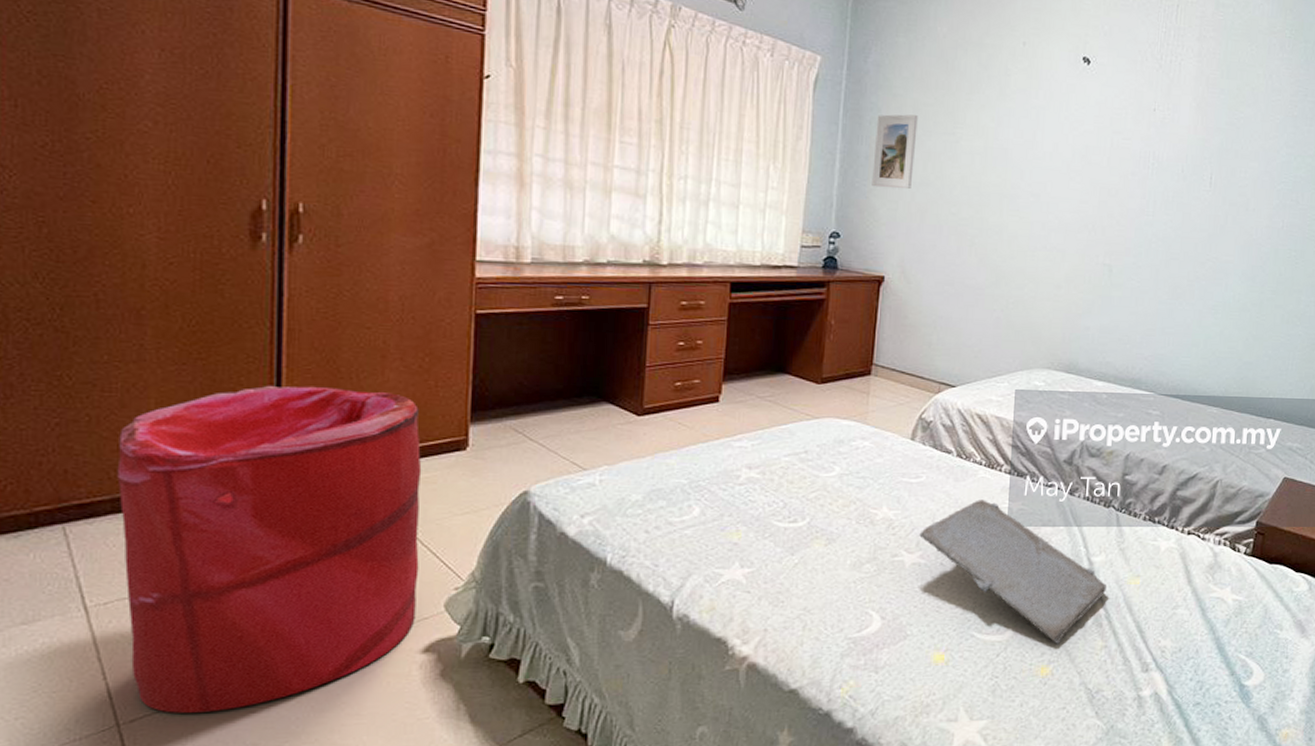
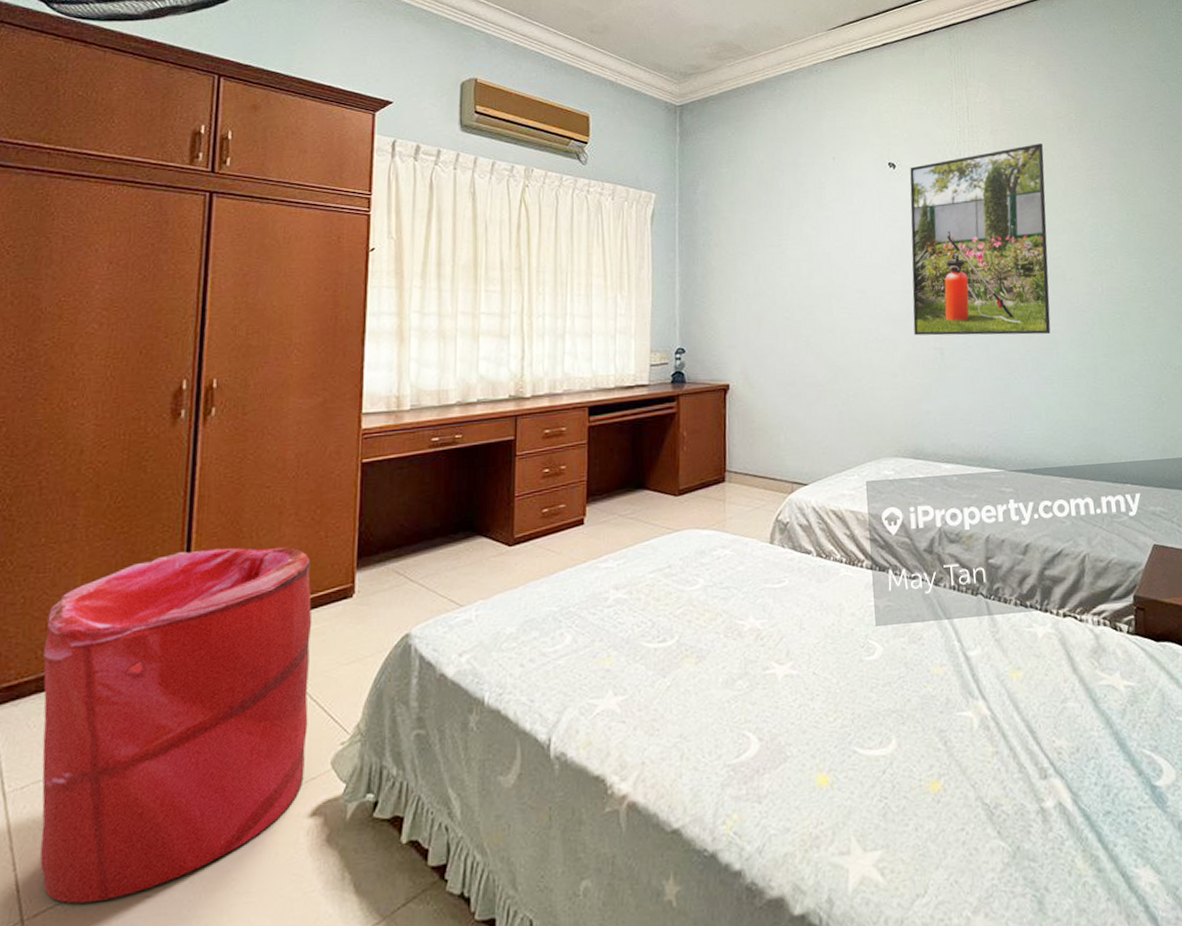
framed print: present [872,114,918,189] -> none [709,234,747,303]
tray: present [919,500,1108,645] -> none [788,599,989,755]
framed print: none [1085,58,1251,263] -> present [910,143,1051,336]

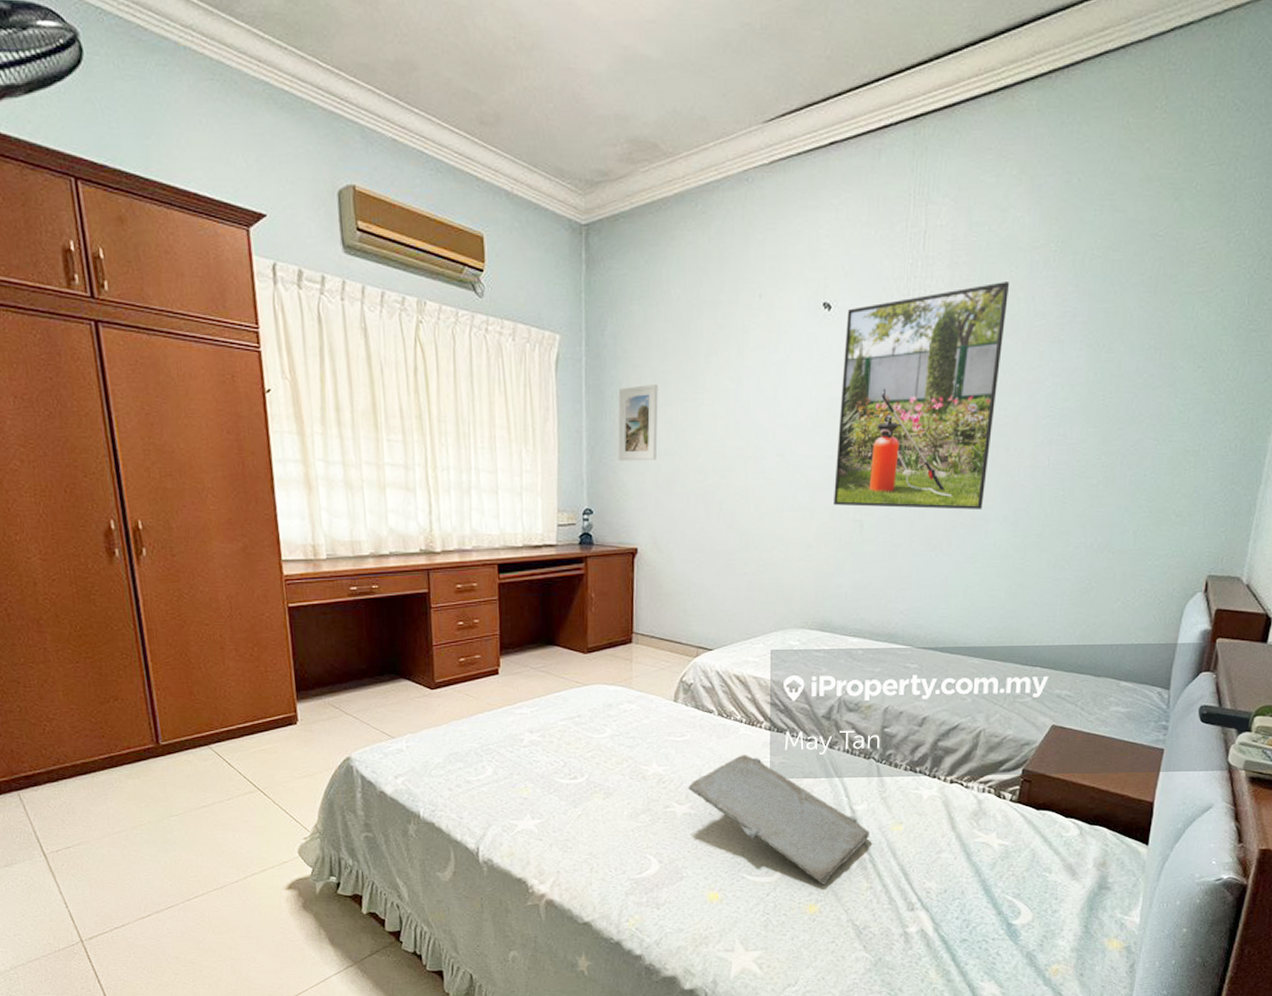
laundry hamper: present [39,547,313,904] -> none [42,676,278,933]
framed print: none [709,234,747,303] -> present [618,385,658,462]
tray: none [788,599,989,755] -> present [688,755,871,886]

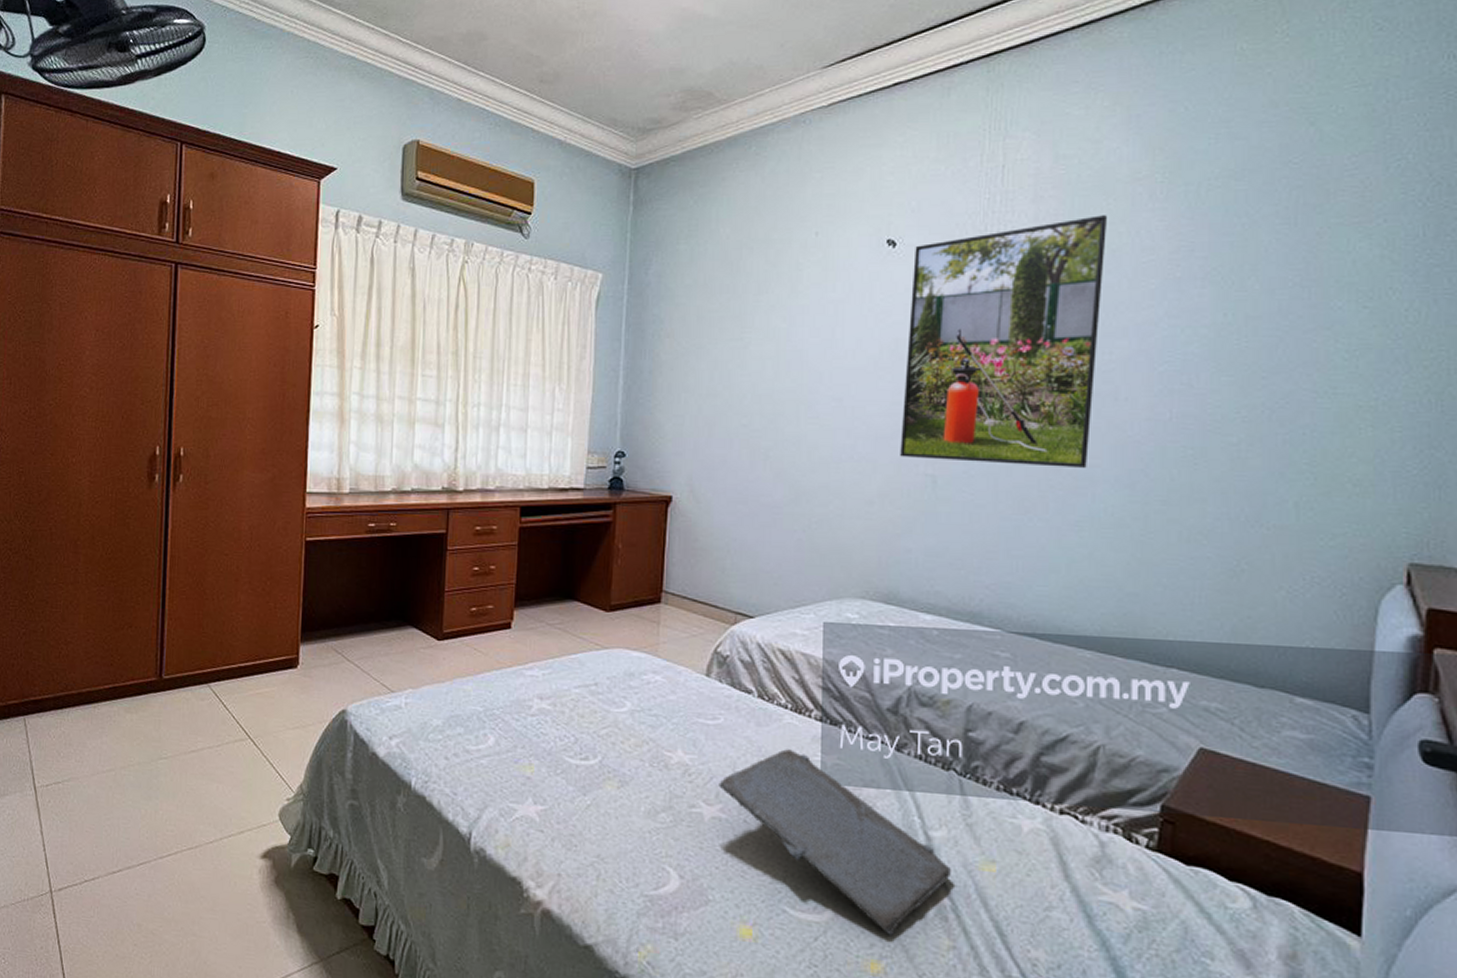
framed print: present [618,385,658,462] -> none [656,323,702,403]

